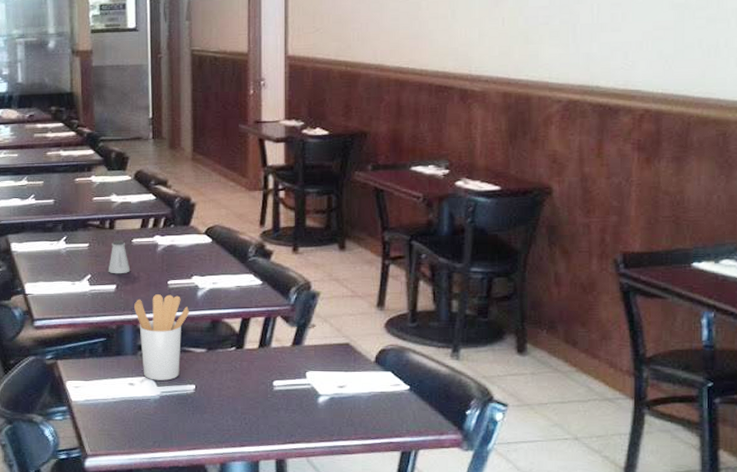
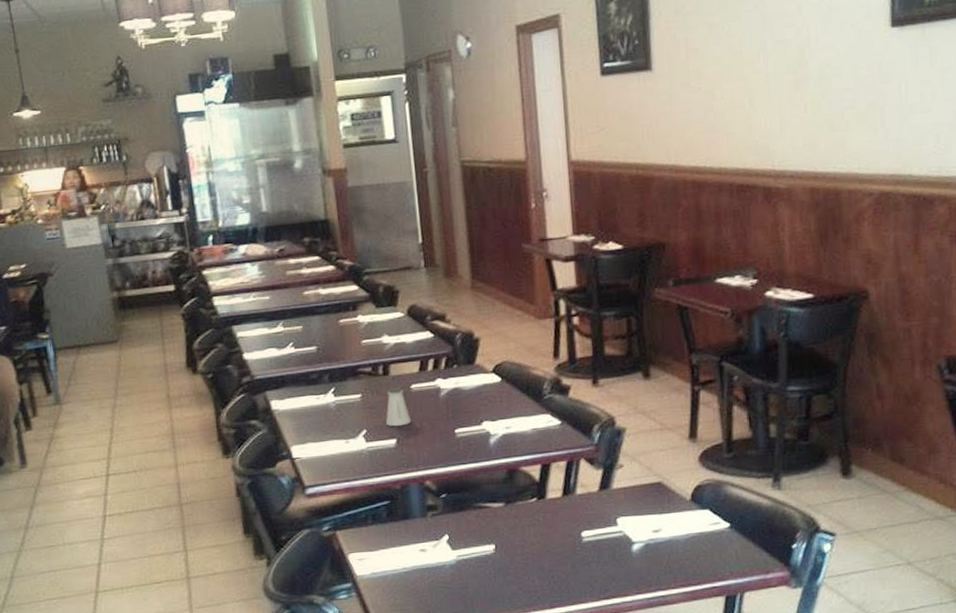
utensil holder: present [134,294,190,381] -> none [419,444,483,544]

